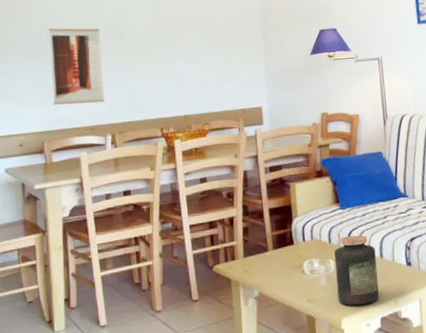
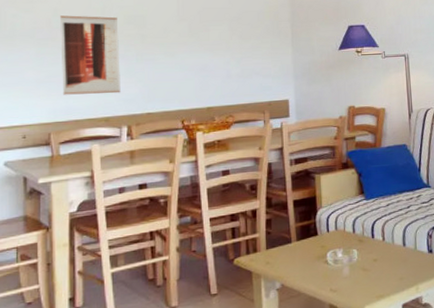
jar: present [334,235,379,306] -> none [357,224,401,294]

